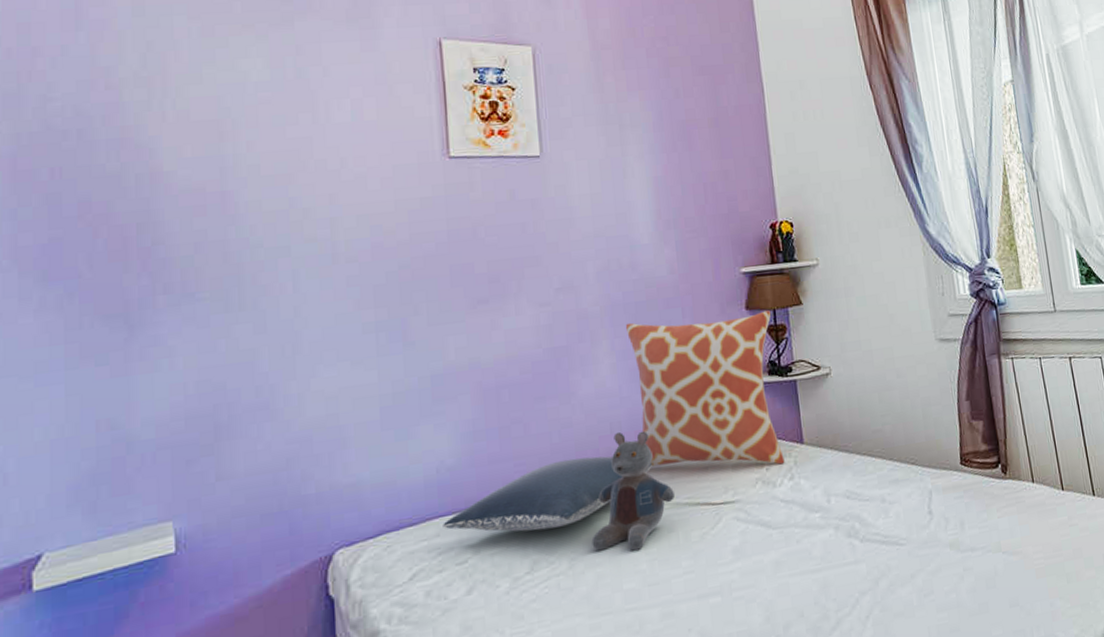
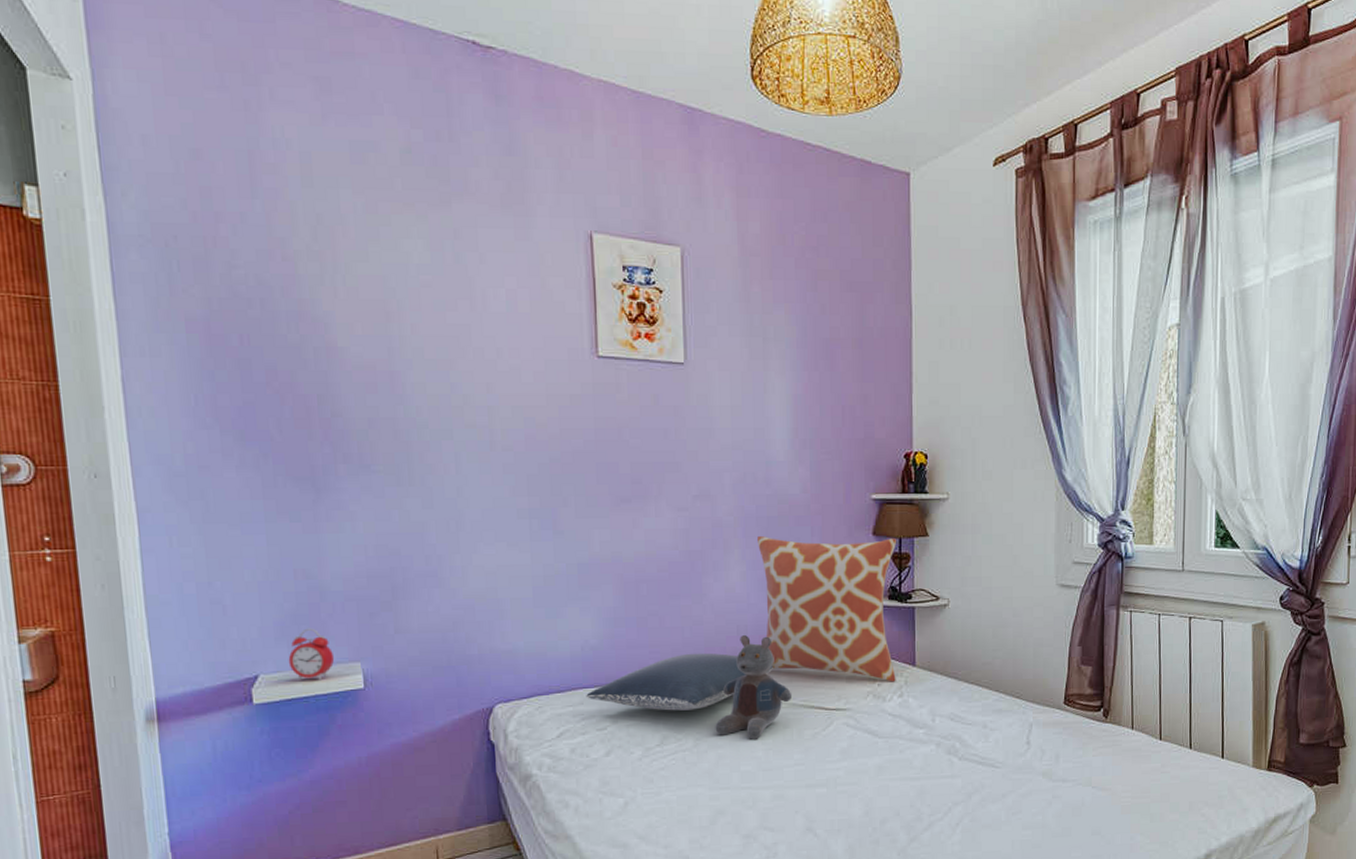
alarm clock: none [82,487,141,554] -> present [288,628,335,681]

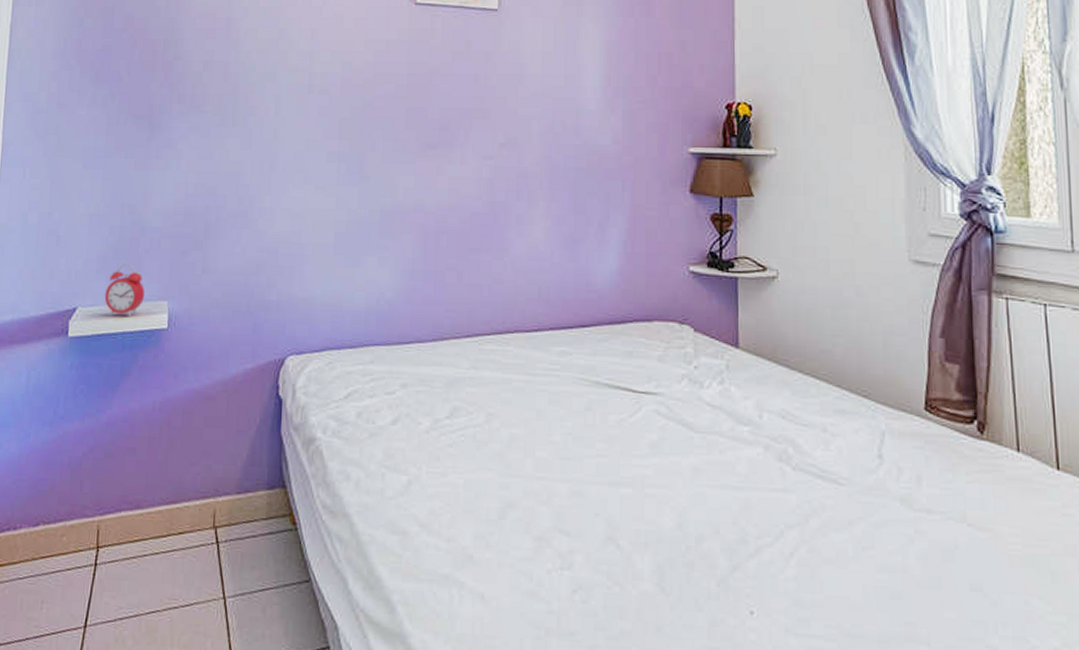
pillow: present [586,653,773,711] -> none [377,314,576,380]
stuffed animal: present [715,634,793,739] -> none [509,297,596,420]
pillow: present [756,535,897,682] -> none [563,188,718,365]

